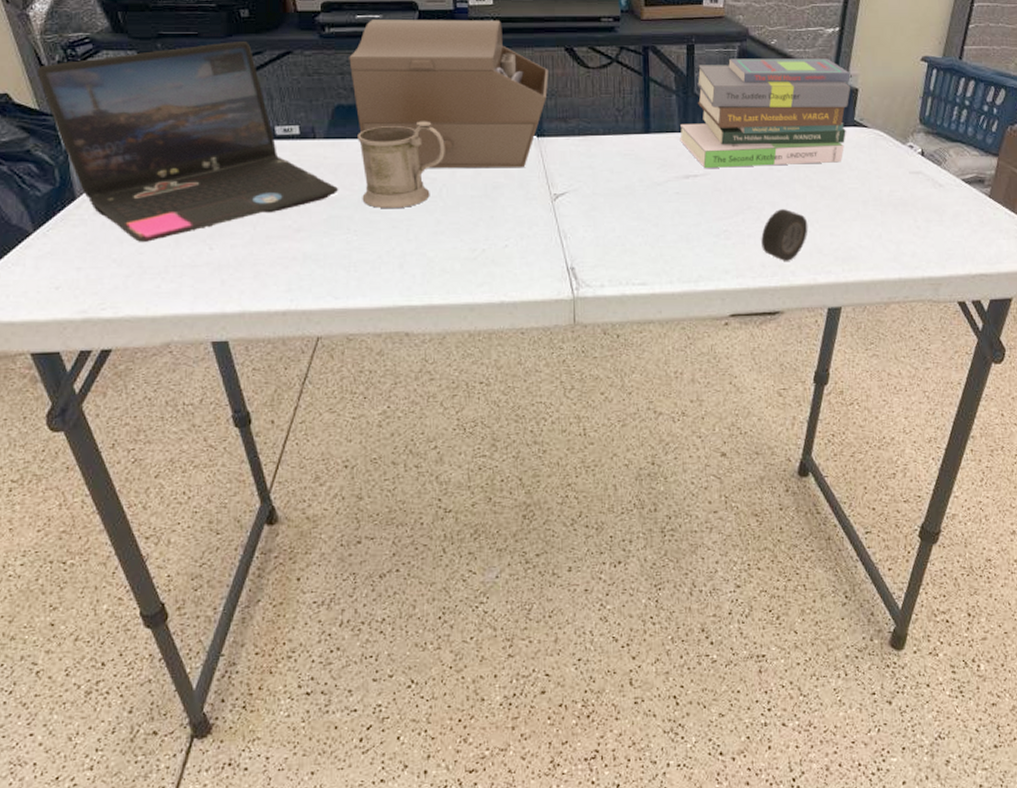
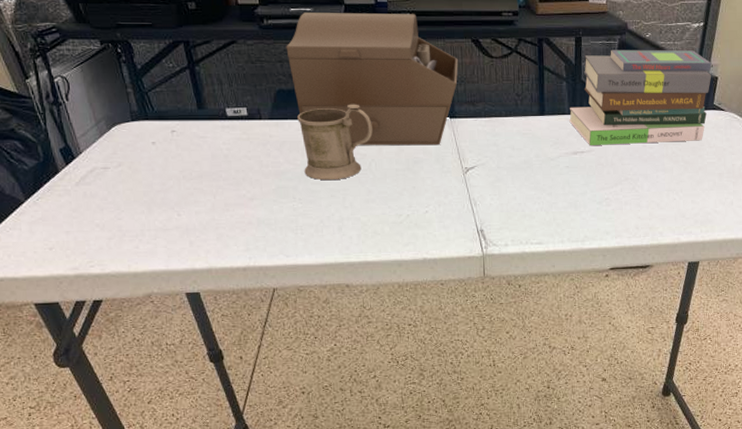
laptop: present [36,40,339,242] -> none [12,31,284,209]
adhesive tape: present [761,209,808,261] -> none [636,180,674,224]

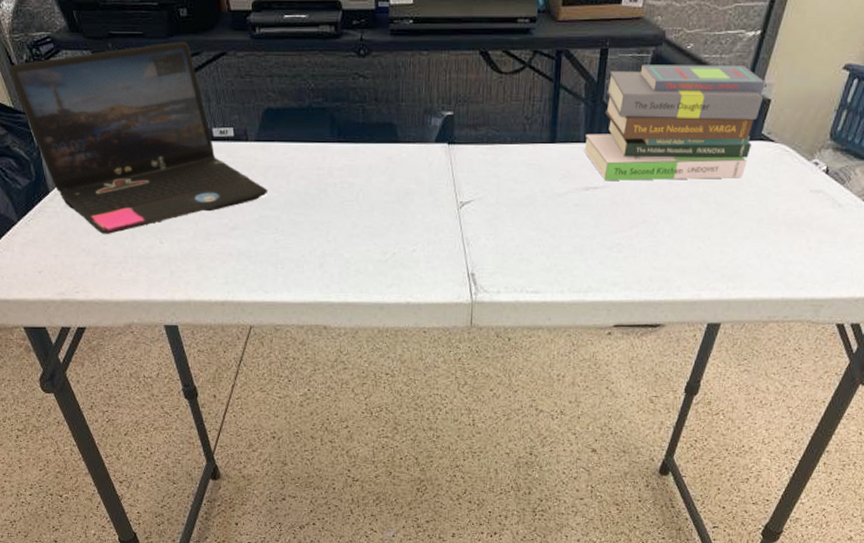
laptop: none [12,31,284,209] -> present [9,41,268,234]
sewing box: present [286,12,458,145] -> none [277,20,462,174]
mug: present [297,104,373,181] -> none [285,125,363,211]

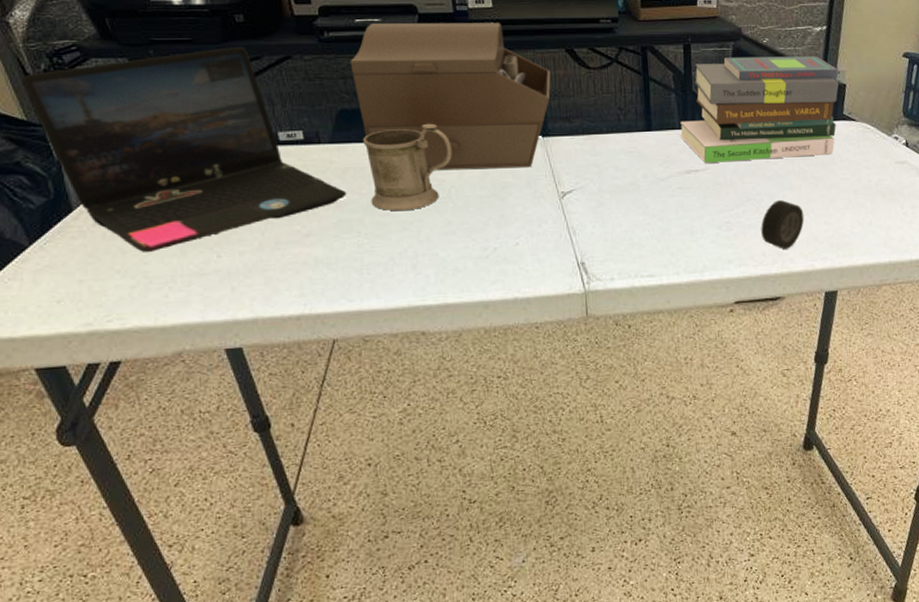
sewing box: none [277,20,462,174] -> present [350,23,551,170]
mug: none [285,125,363,211] -> present [363,123,452,211]
adhesive tape: none [651,224,700,276] -> present [761,200,805,249]

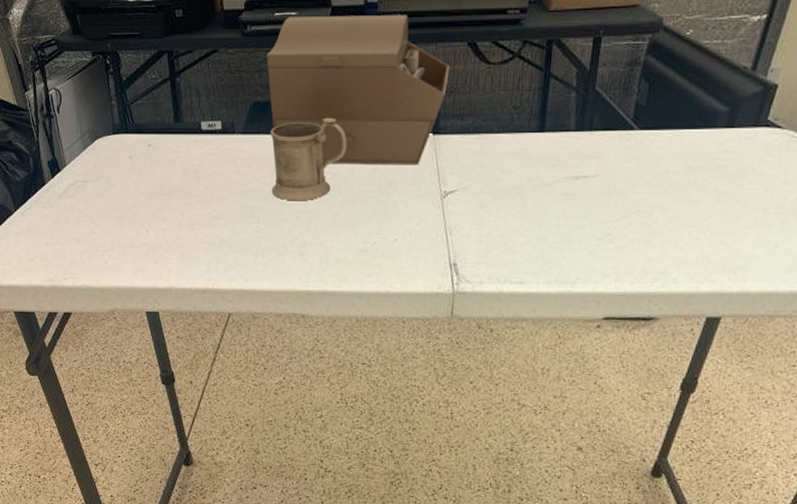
laptop: present [21,46,347,252] -> none [15,40,252,223]
books: present [680,56,839,163] -> none [574,51,772,169]
adhesive tape: present [761,200,805,249] -> none [645,214,698,268]

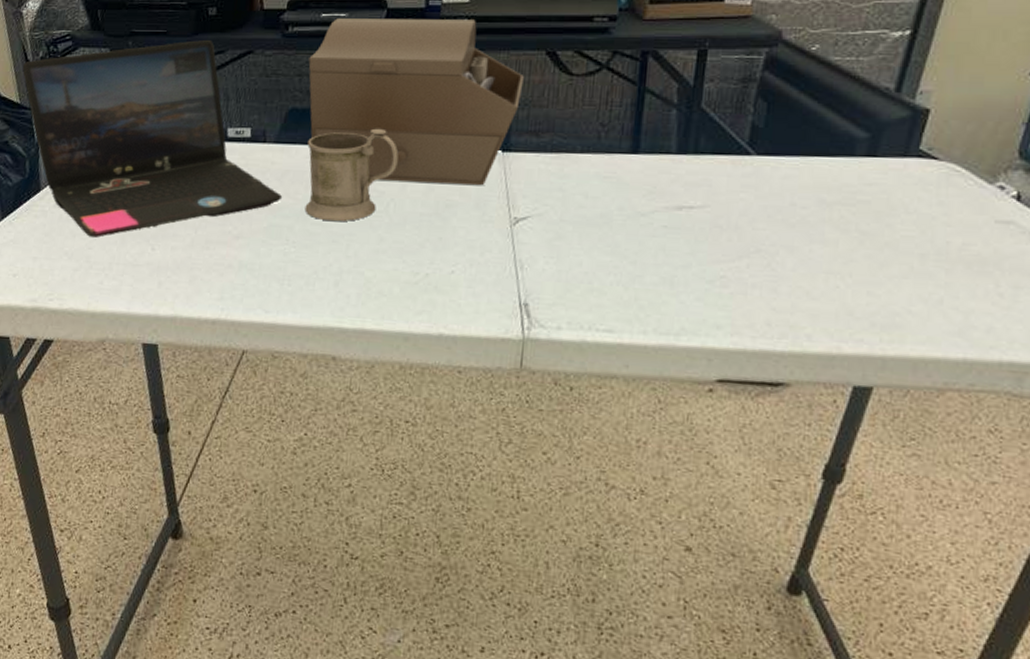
laptop: none [15,40,252,223] -> present [22,39,283,238]

